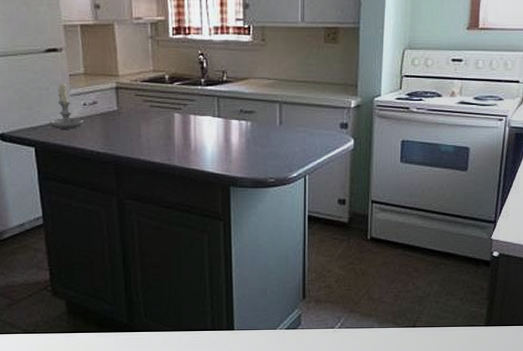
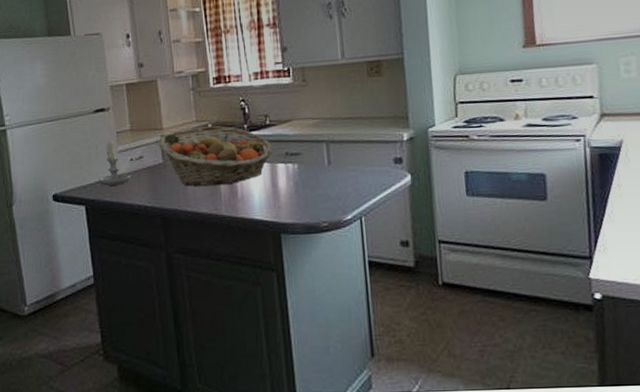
fruit basket: none [113,76,229,137] -> present [158,125,274,187]

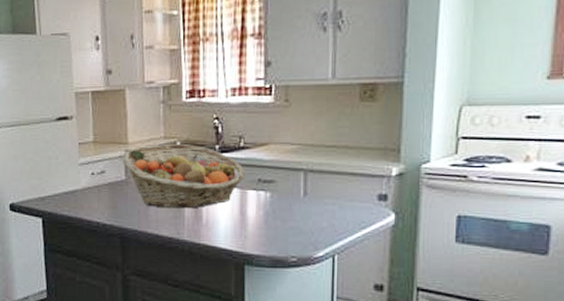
candle: present [98,139,131,186] -> none [57,150,91,200]

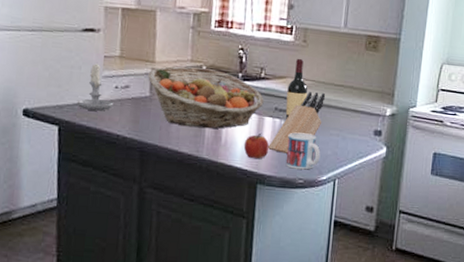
candle: none [57,150,91,200] -> present [76,62,114,111]
fruit: none [226,209,255,238] -> present [243,134,270,160]
knife block: none [254,156,316,229] -> present [268,91,326,154]
wine bottle: none [270,120,295,192] -> present [285,58,308,120]
mug: none [275,205,315,246] -> present [285,132,321,170]

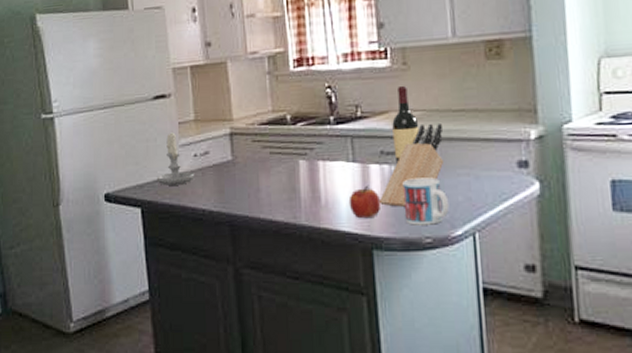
fruit basket: present [148,66,264,129] -> none [227,116,366,190]

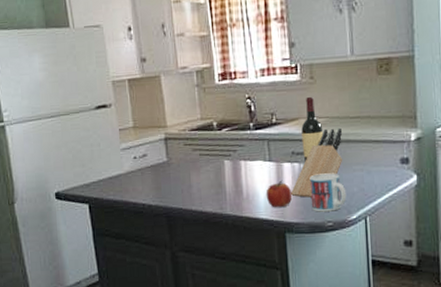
candle: present [156,131,195,186] -> none [101,137,135,184]

